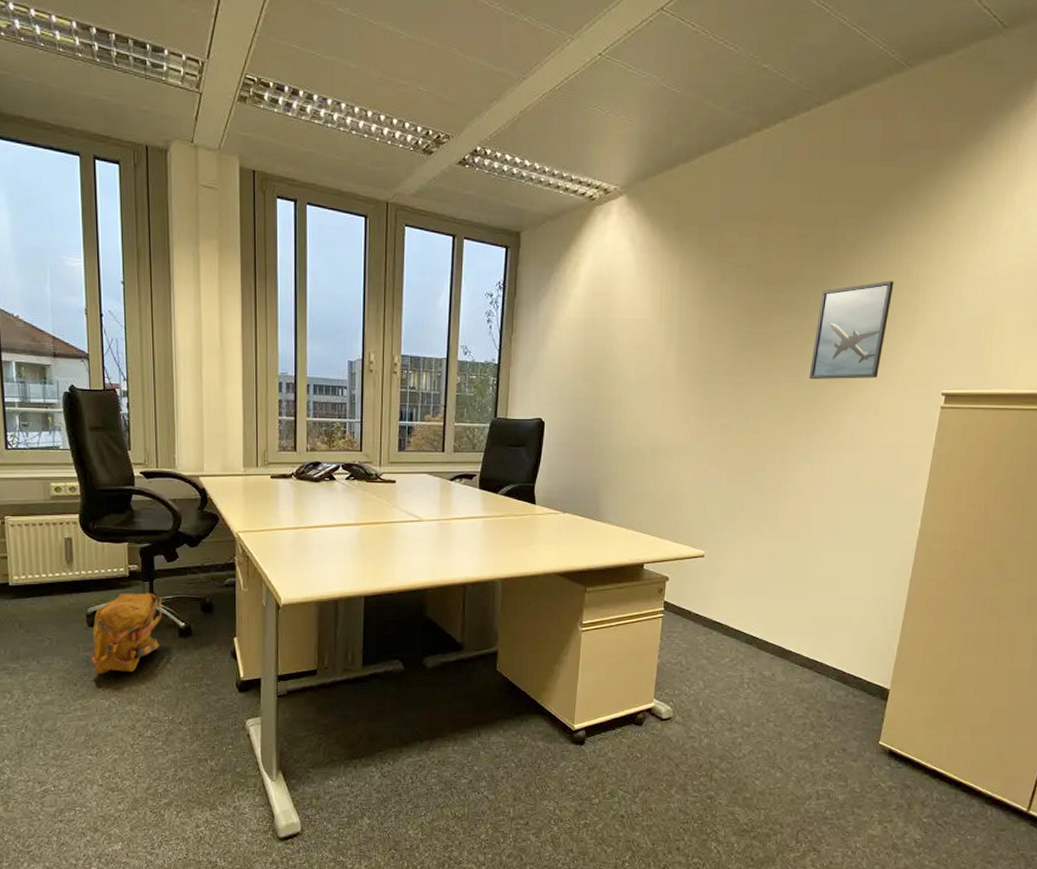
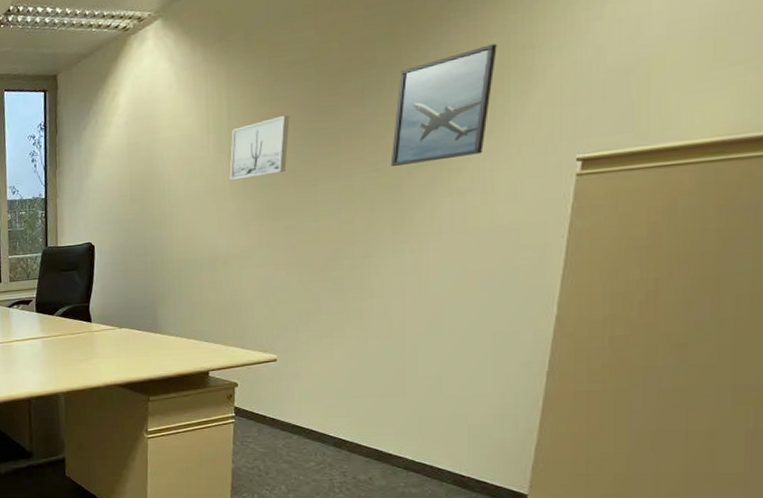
wall art: none [676,315,732,372] -> present [229,115,290,181]

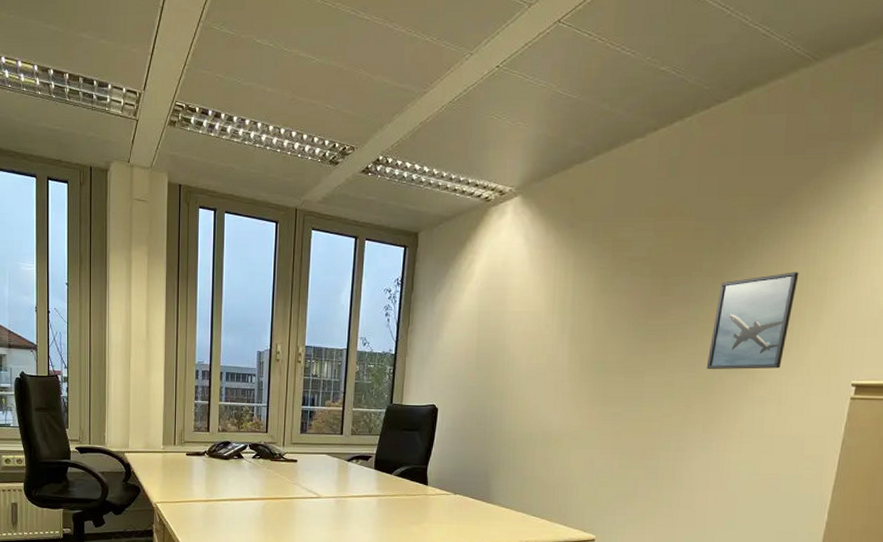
wall art: present [229,115,290,181] -> none [568,307,626,362]

